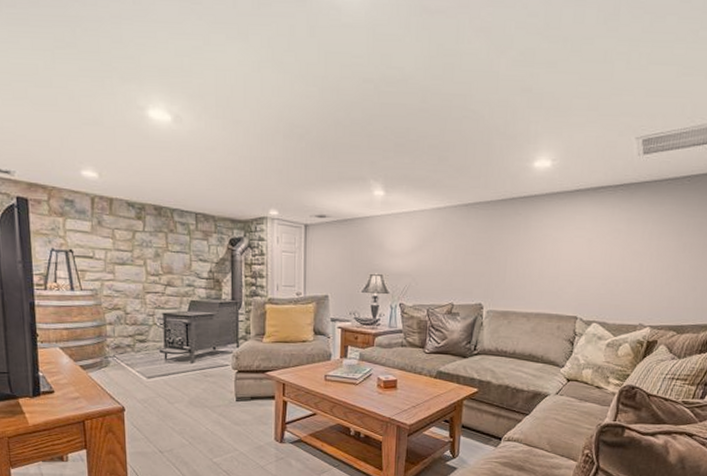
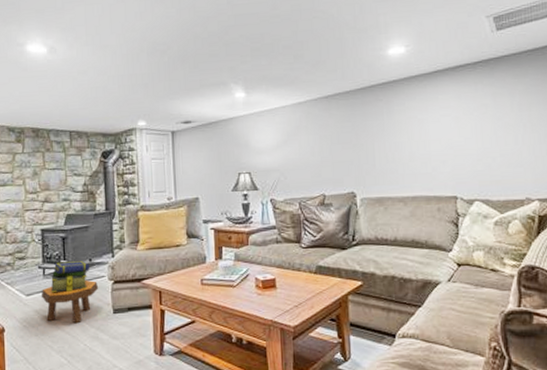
footstool: none [163,368,222,408] -> present [42,280,99,324]
stack of books: none [173,348,213,378] -> present [51,261,89,293]

